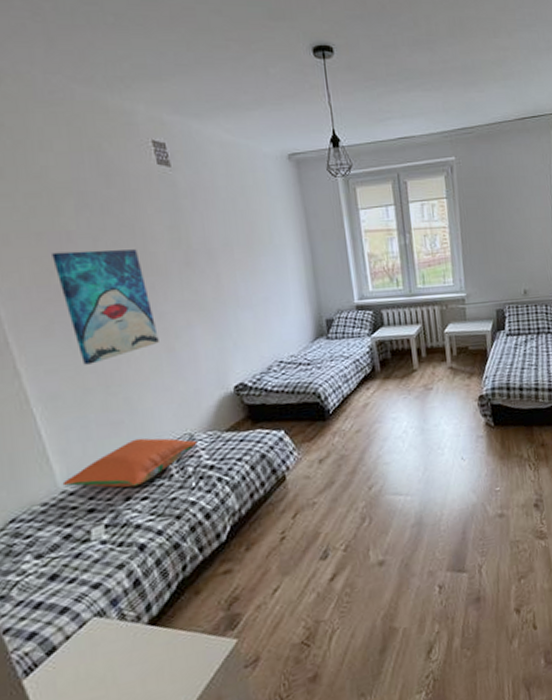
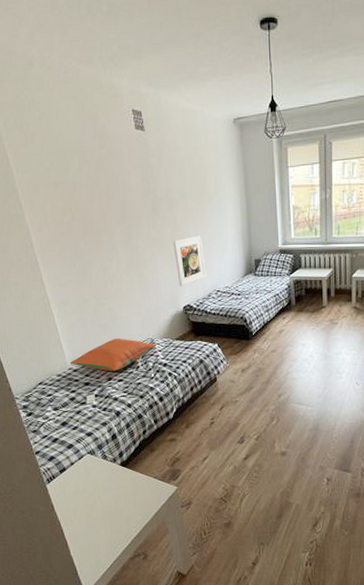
wall art: present [52,249,159,365] -> none [64,197,133,282]
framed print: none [216,294,264,361] -> present [173,236,206,287]

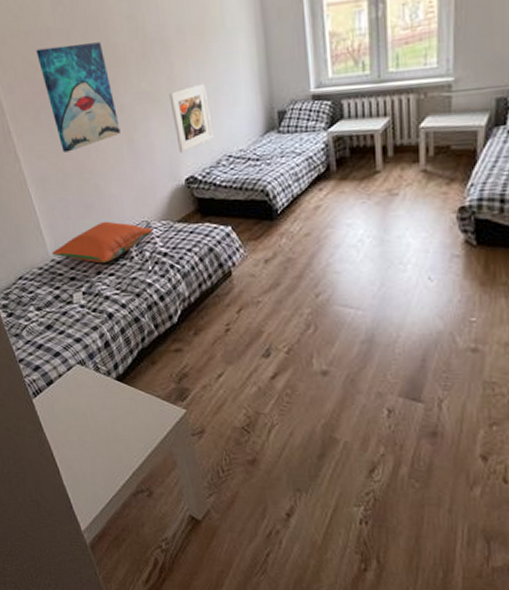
wall art: none [64,197,133,282] -> present [36,42,121,153]

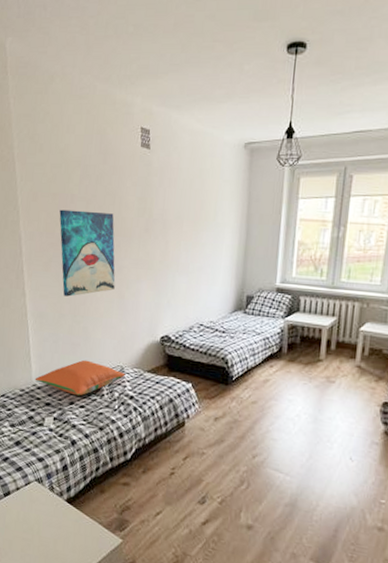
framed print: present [169,84,213,153] -> none [160,262,192,315]

